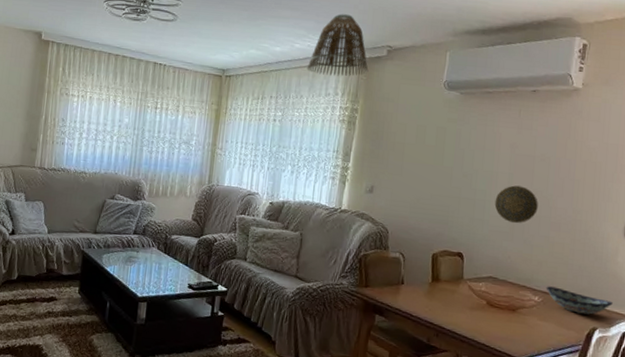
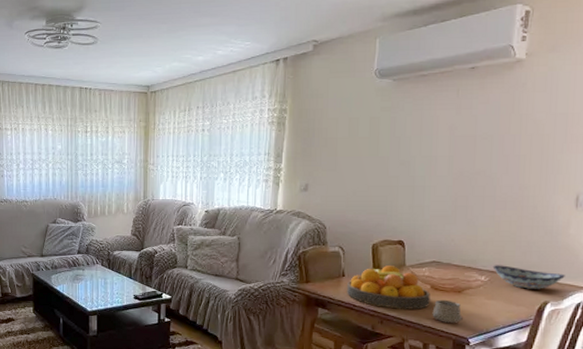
lamp shade: present [306,14,369,76] -> none [231,13,295,79]
fruit bowl: none [405,277,486,325] -> present [347,266,430,310]
cup: none [486,316,516,343] -> present [432,299,463,324]
decorative plate: present [494,185,538,224] -> none [435,168,481,206]

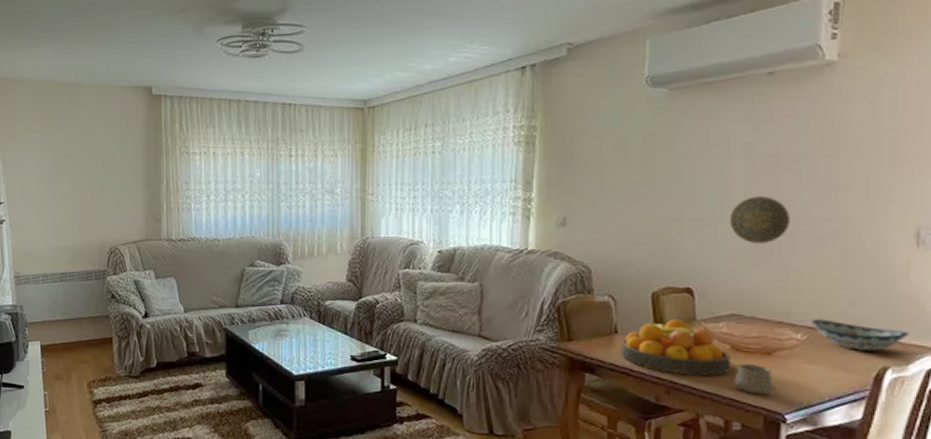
decorative plate: none [435,168,481,206] -> present [729,196,790,245]

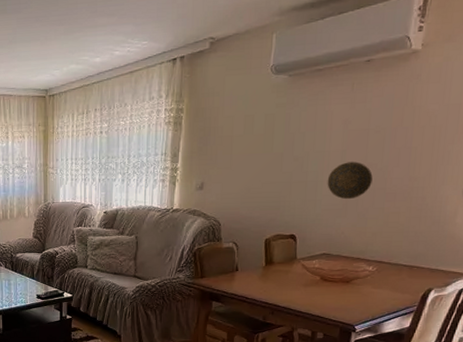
fruit bowl: present [621,320,731,376] -> none [240,259,320,300]
cup: present [734,363,775,395] -> none [321,290,350,312]
decorative bowl: present [811,319,909,351] -> none [380,255,450,277]

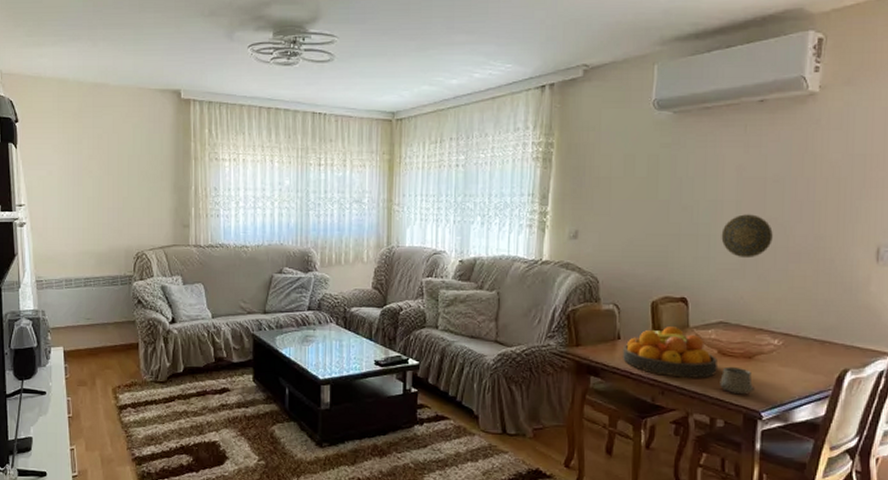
fruit bowl: none [240,259,320,300] -> present [623,327,717,378]
cup: none [321,290,350,312] -> present [720,366,754,395]

